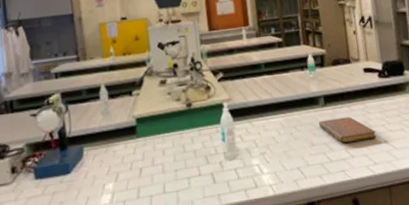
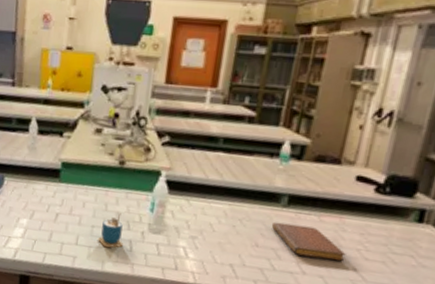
cup: none [183,150,206,187] -> present [98,212,123,248]

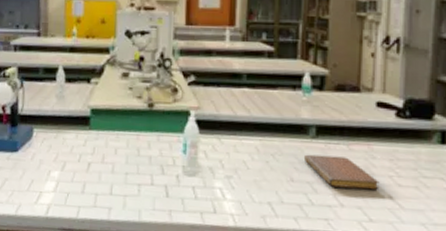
cup: present [98,212,123,248] -> none [133,156,159,196]

